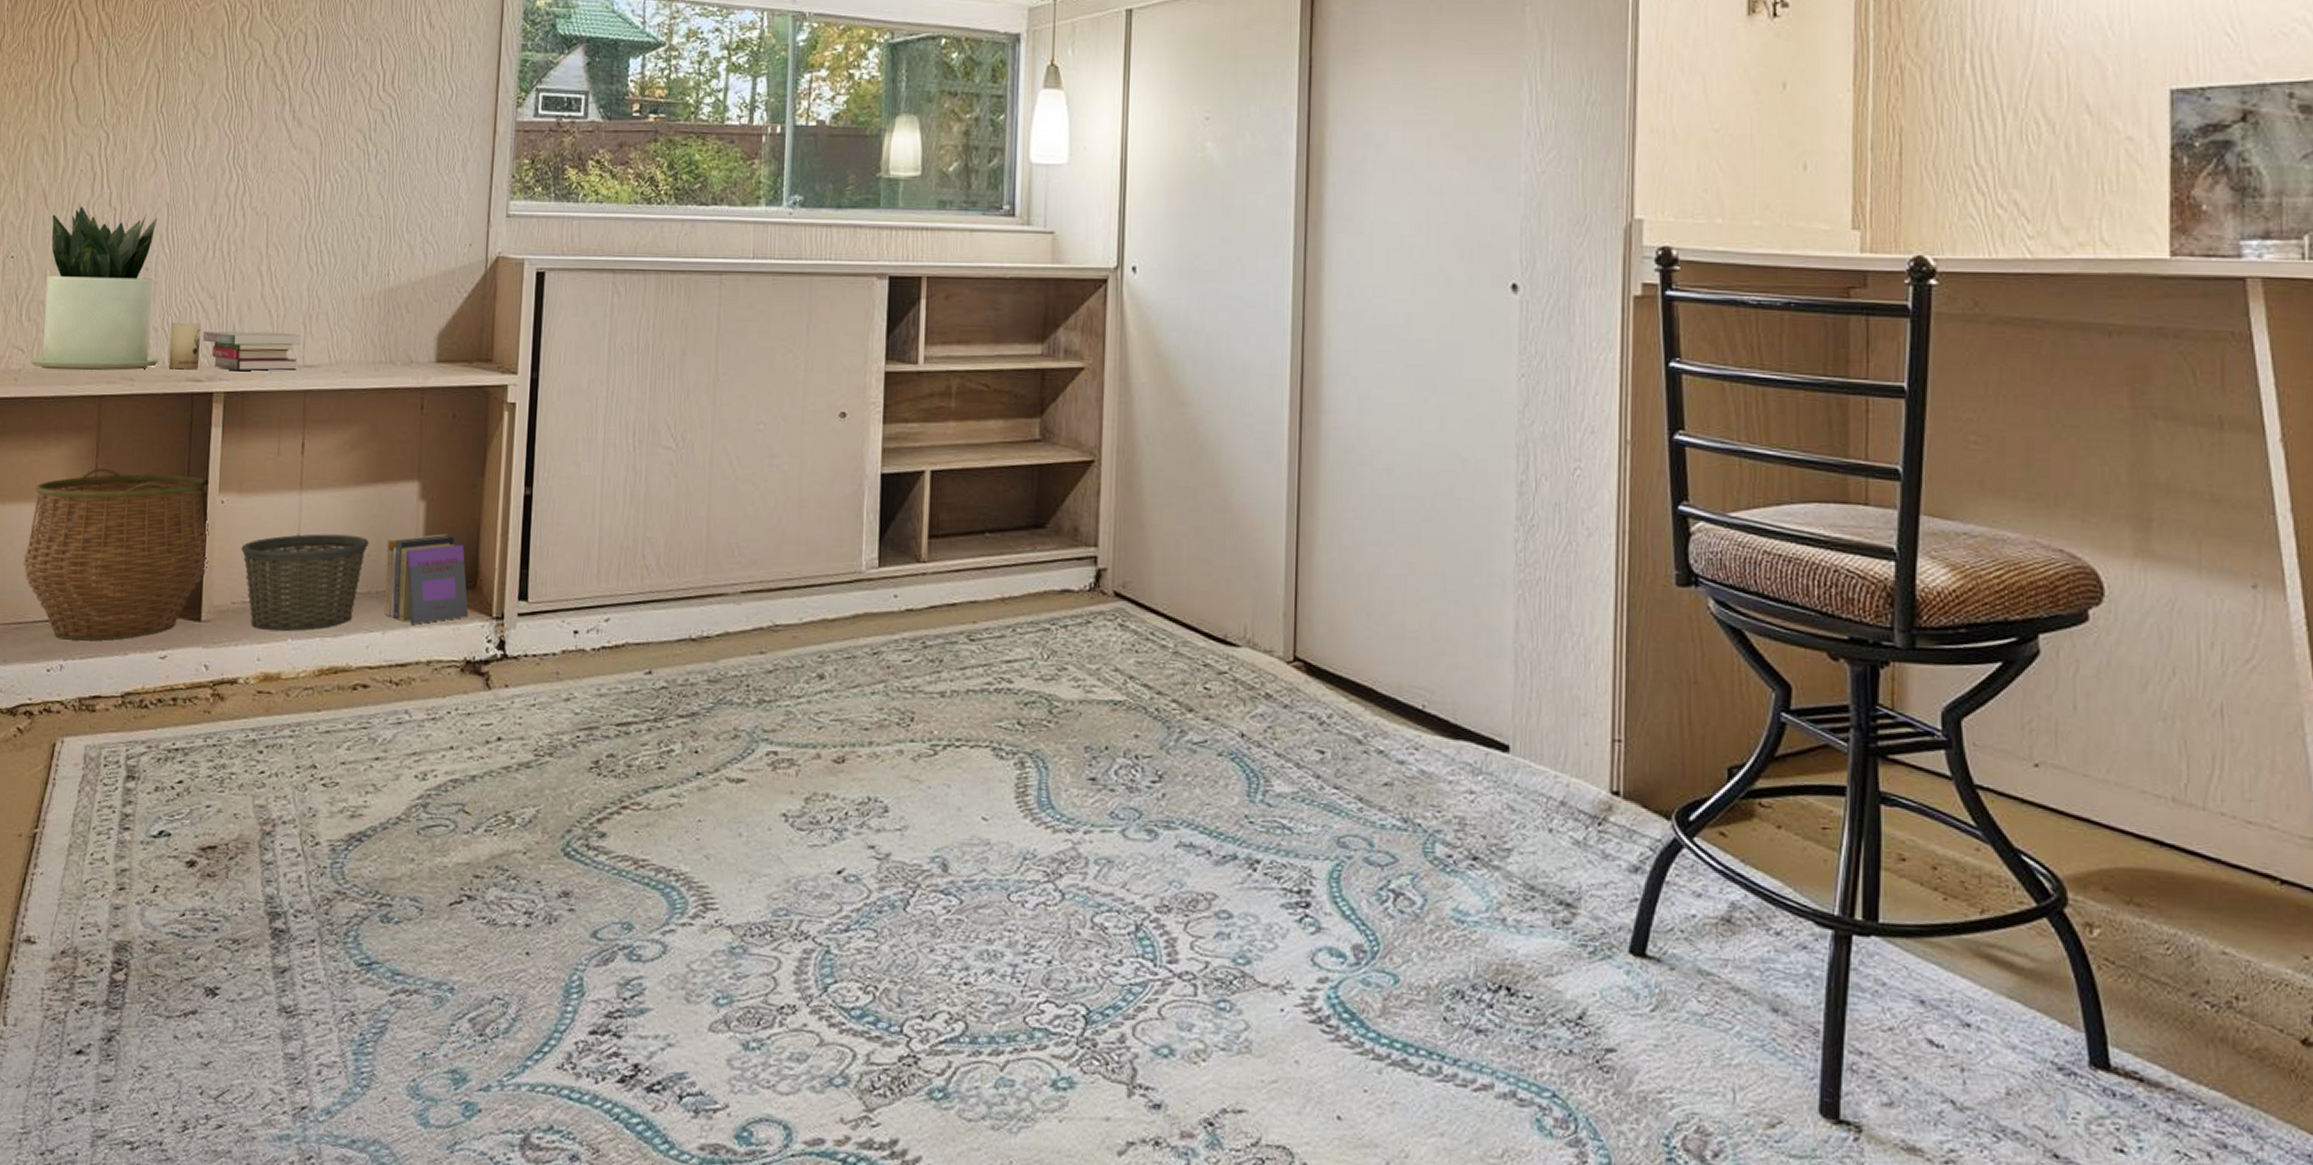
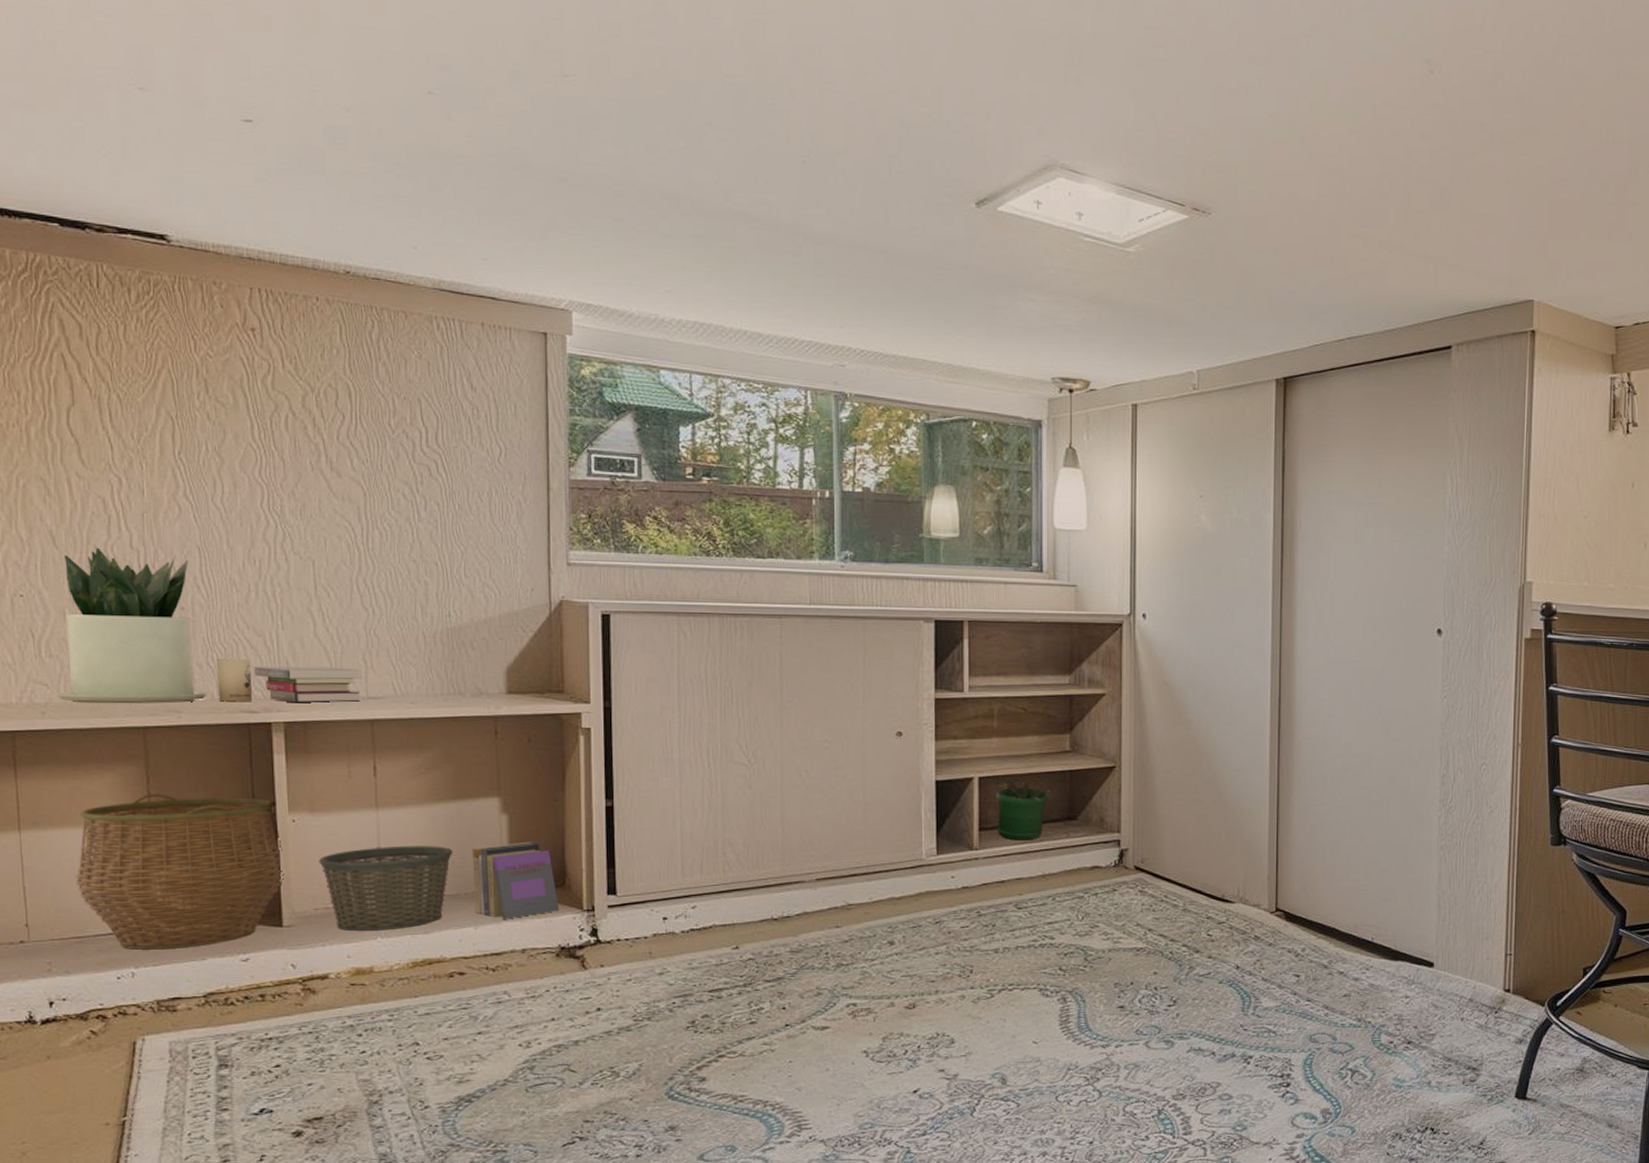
planter: none [950,470,1024,553] -> present [996,776,1058,841]

